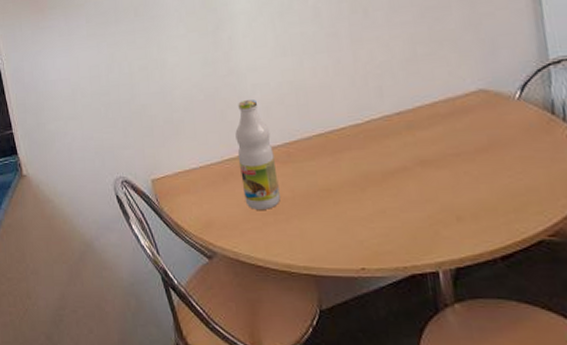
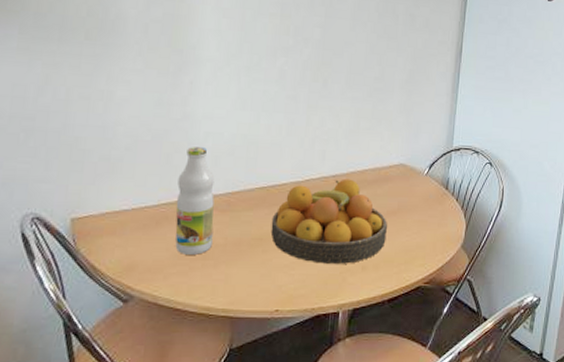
fruit bowl: none [336,114,482,215] -> present [270,178,387,264]

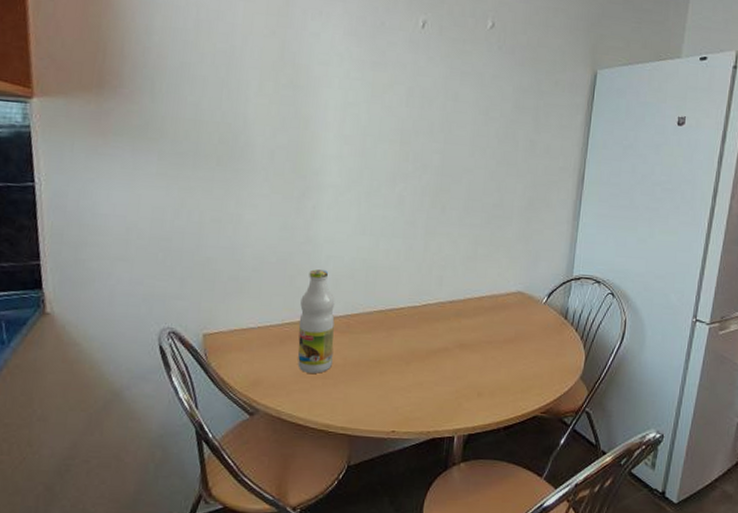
fruit bowl: present [270,178,387,264] -> none [388,305,504,390]

